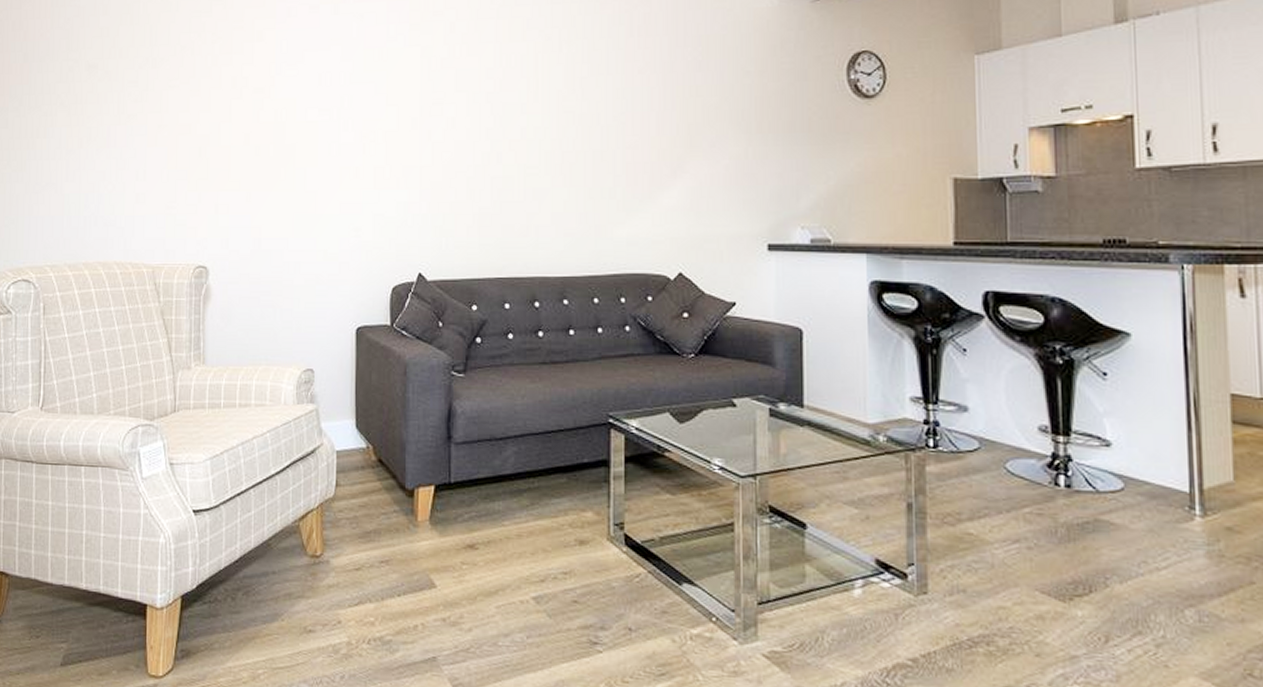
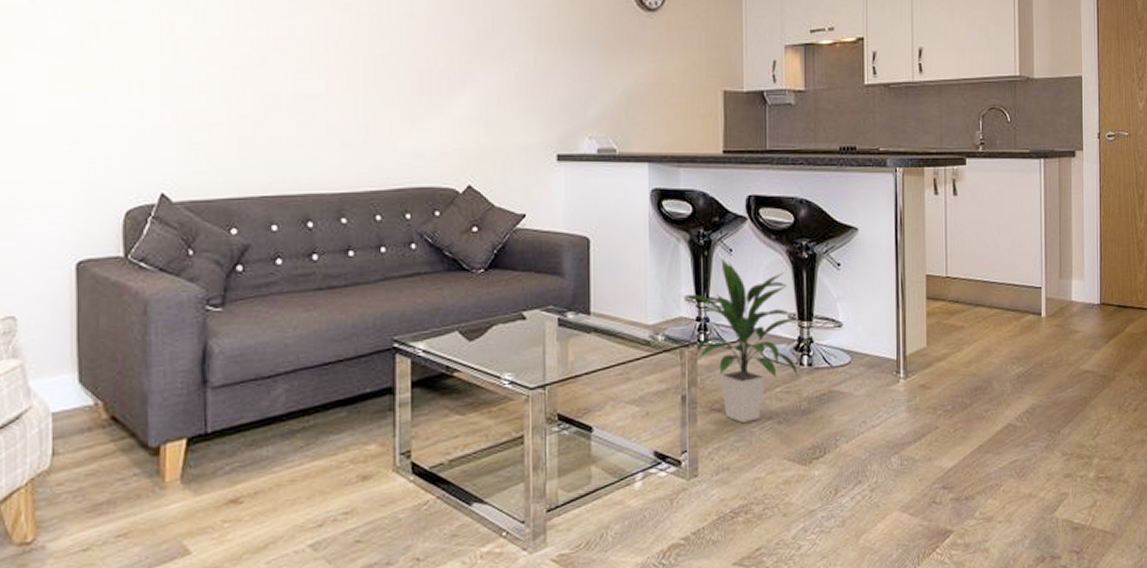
indoor plant: none [907,357,1053,542] -> present [682,257,799,423]

